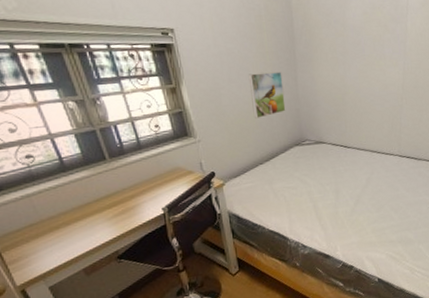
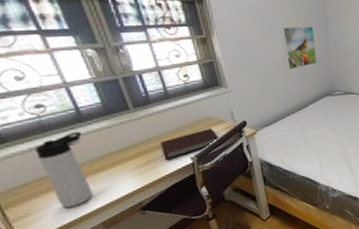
thermos bottle: none [26,181,75,254] -> present [35,131,93,208]
notebook: none [134,179,190,210] -> present [160,128,220,160]

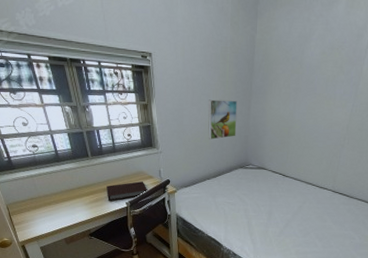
thermos bottle: present [35,131,93,208] -> none [30,168,61,223]

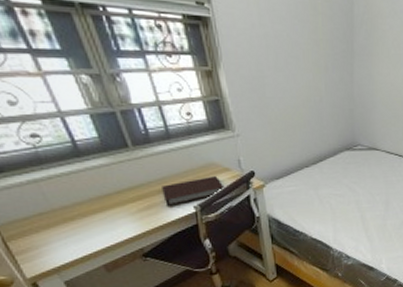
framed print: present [208,99,238,140] -> none [297,63,338,116]

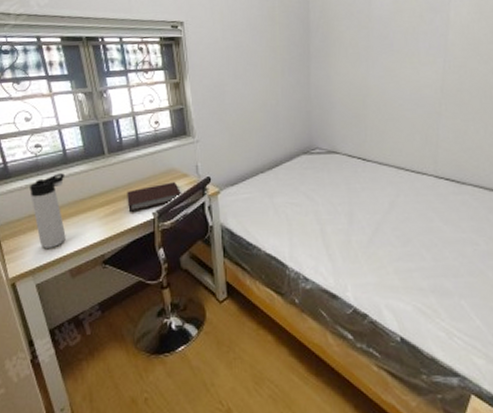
thermos bottle: none [33,167,93,246] -> present [30,173,66,248]

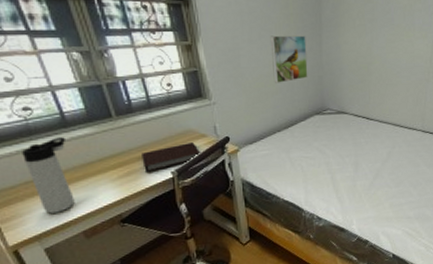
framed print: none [255,68,295,120] -> present [270,35,308,83]

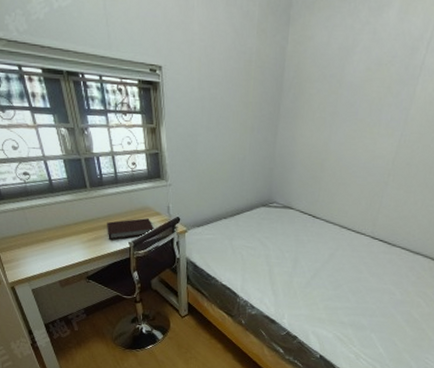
thermos bottle: present [22,137,75,214] -> none [21,200,55,263]
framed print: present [270,35,308,83] -> none [225,123,262,172]

